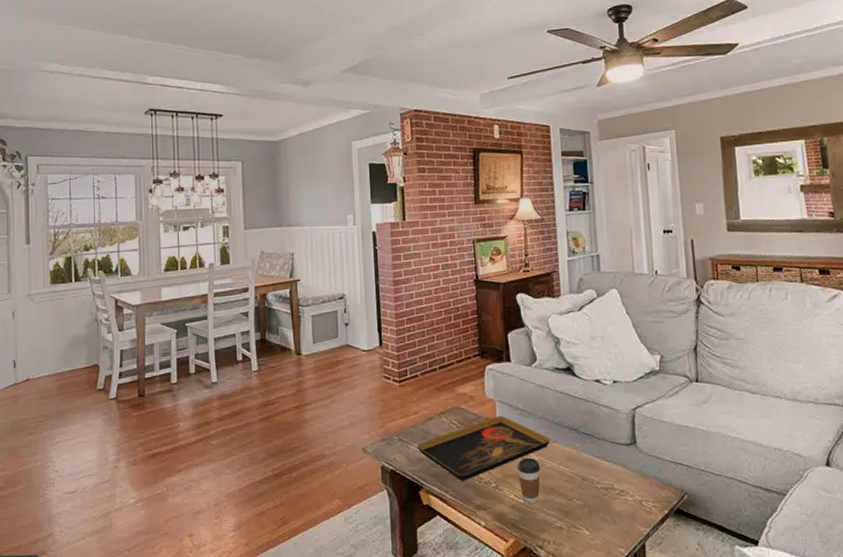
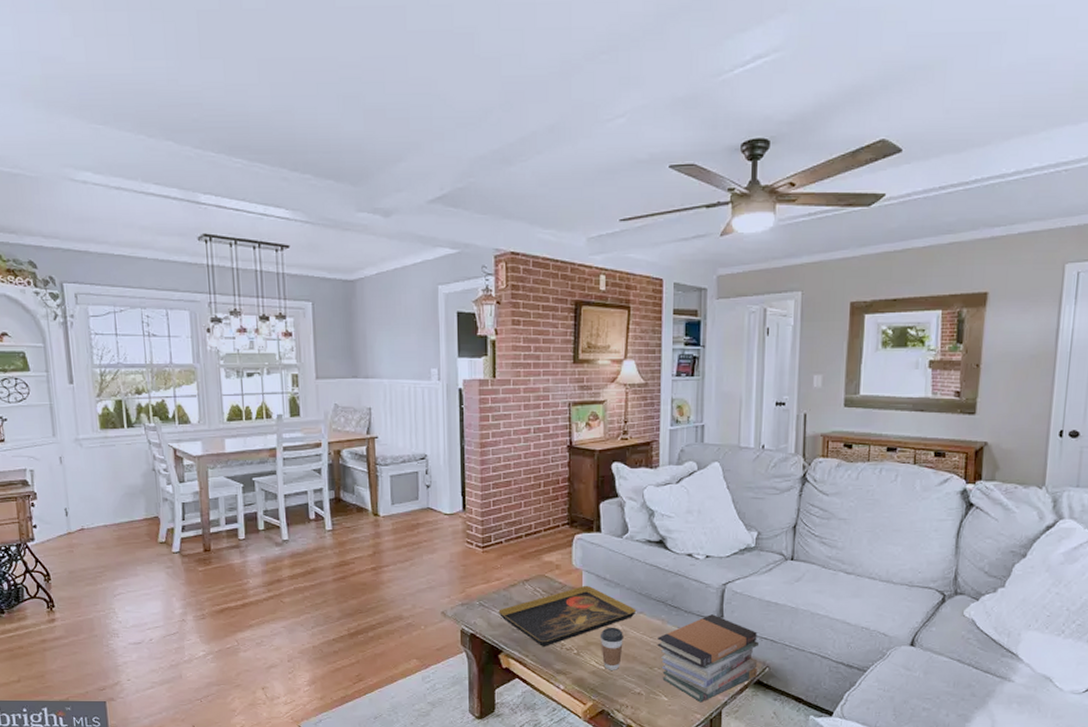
book stack: none [574,441,677,536] -> present [657,614,758,703]

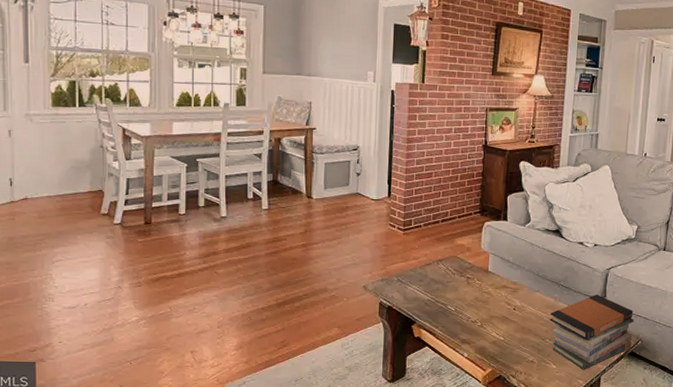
decorative tray: present [498,585,637,646] -> none [414,266,534,319]
coffee cup: present [601,627,623,670] -> none [501,303,521,341]

